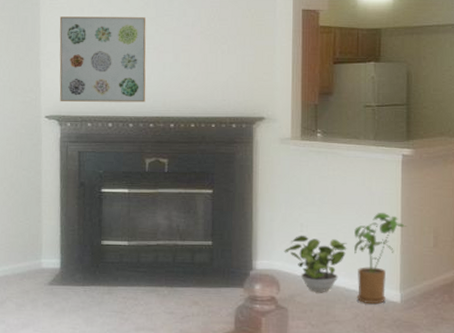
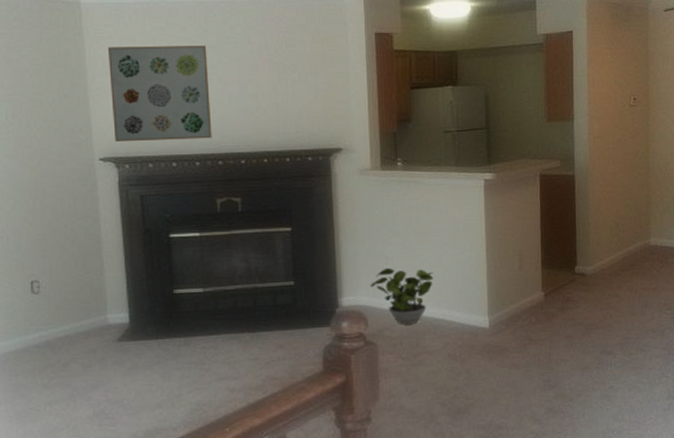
house plant: present [353,212,406,305] -> none [440,238,491,332]

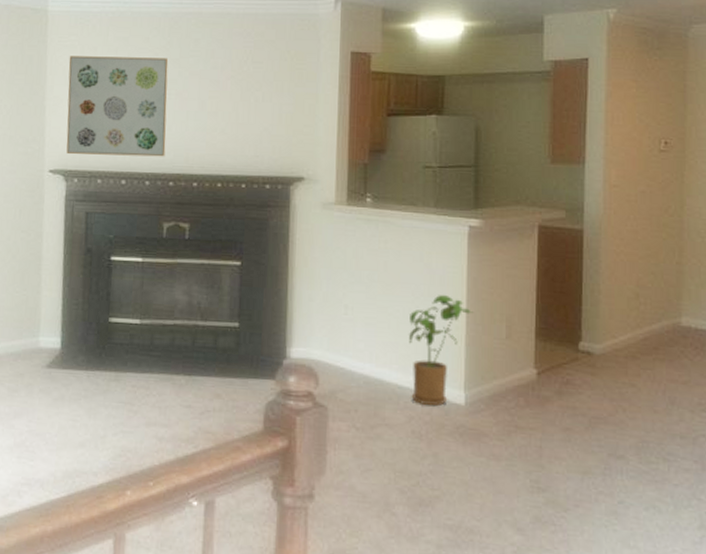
potted plant: present [370,267,434,324] -> none [324,318,401,389]
house plant: none [440,238,491,332] -> present [408,294,473,406]

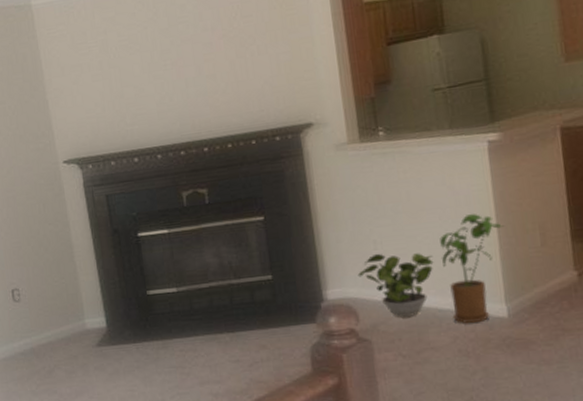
wall art: present [66,56,169,157] -> none [61,30,172,143]
potted plant: none [324,318,401,389] -> present [357,253,434,317]

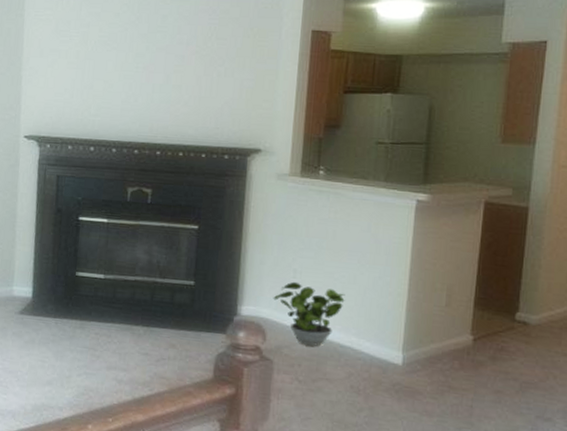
house plant: present [440,213,504,324] -> none [352,263,415,365]

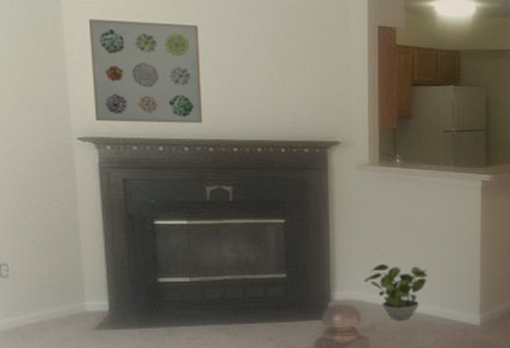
wall art: none [40,29,137,127] -> present [88,19,203,124]

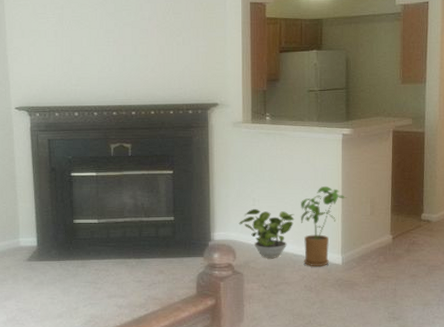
wall art: present [88,19,203,124] -> none [23,12,108,94]
house plant: none [434,238,486,329] -> present [300,185,346,267]

